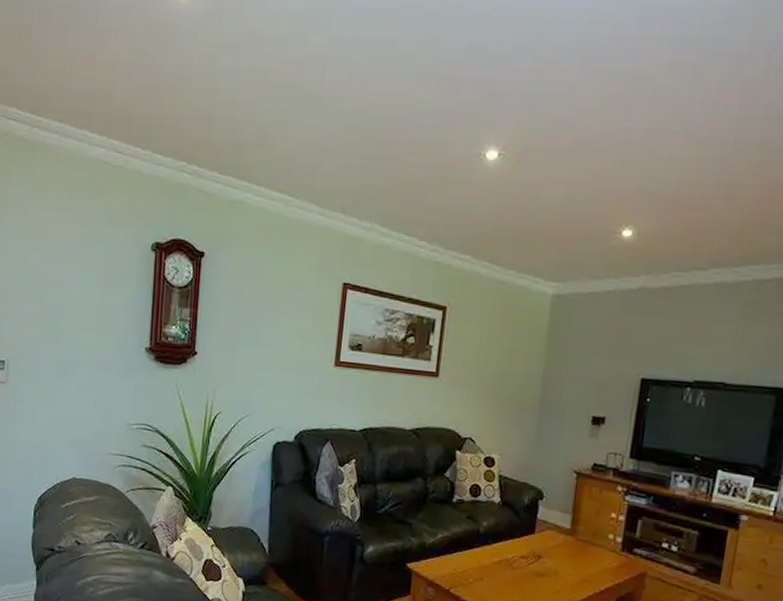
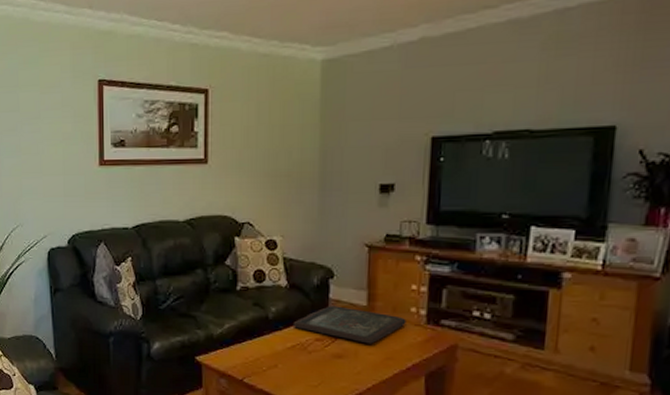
board game: none [501,525,604,566] -> present [292,306,406,344]

